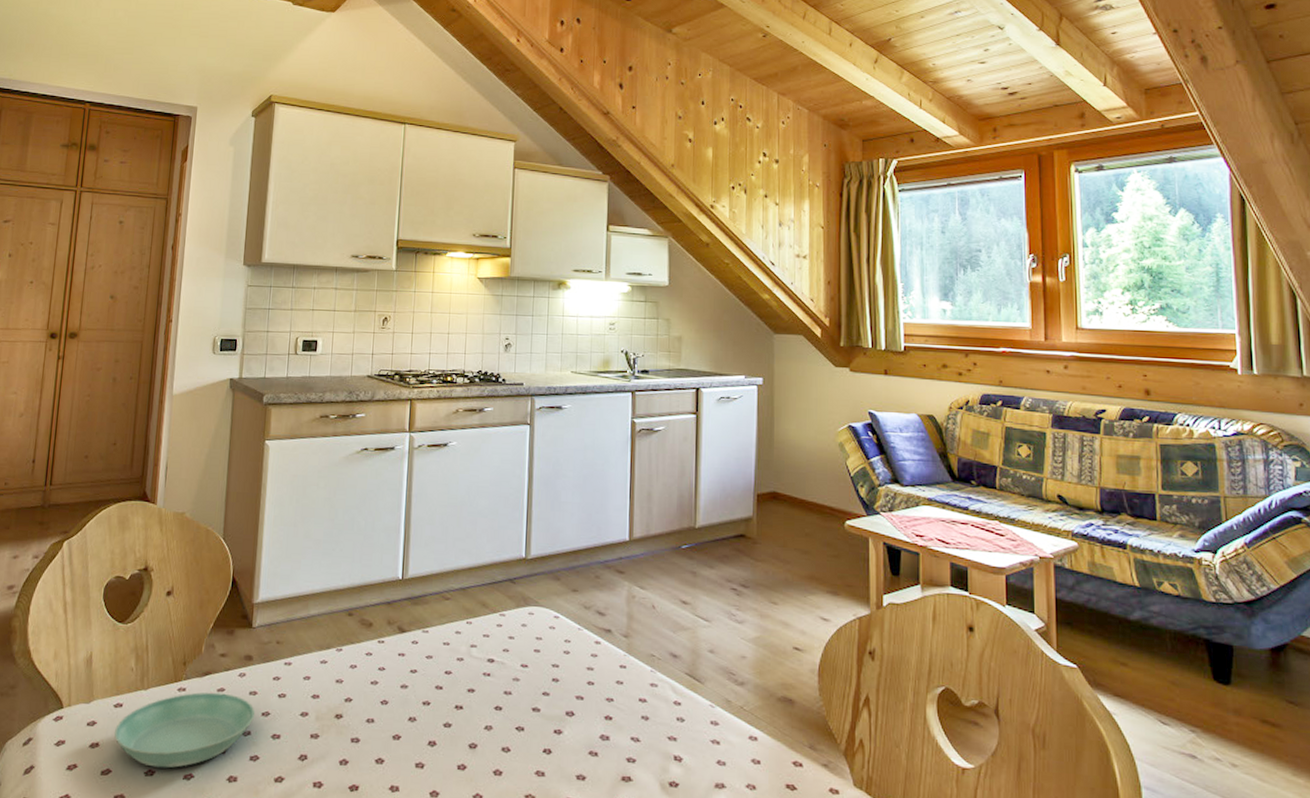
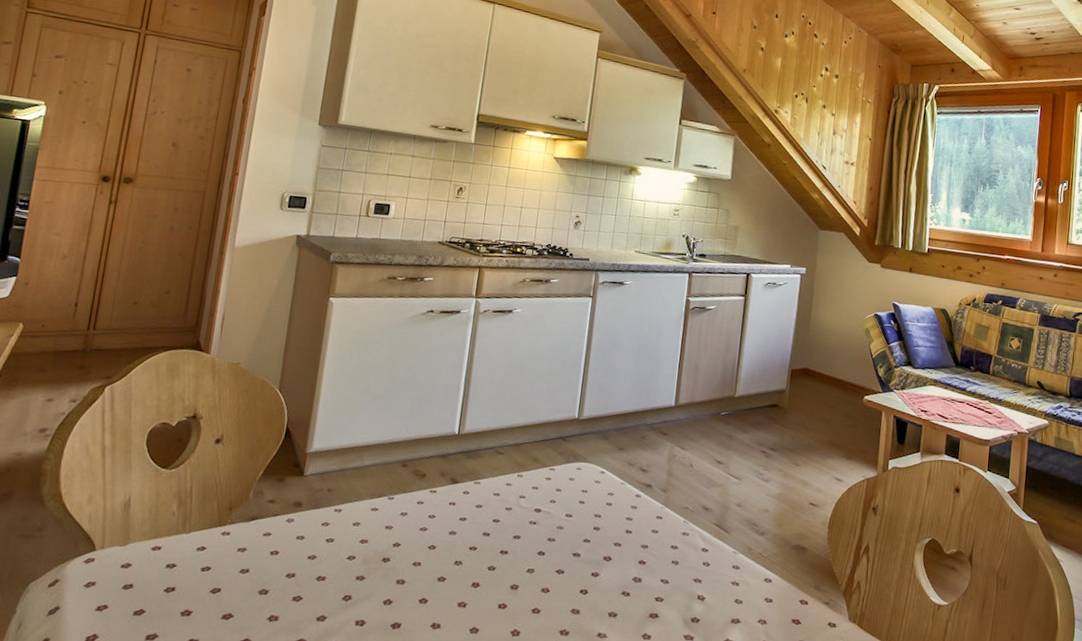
saucer: present [114,692,255,768] -> none [150,536,301,609]

